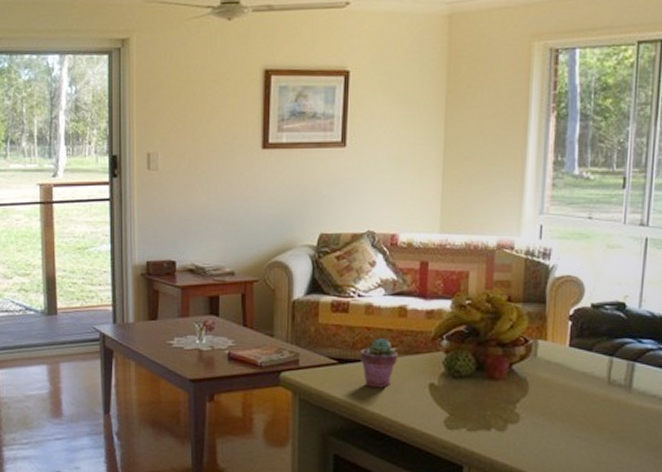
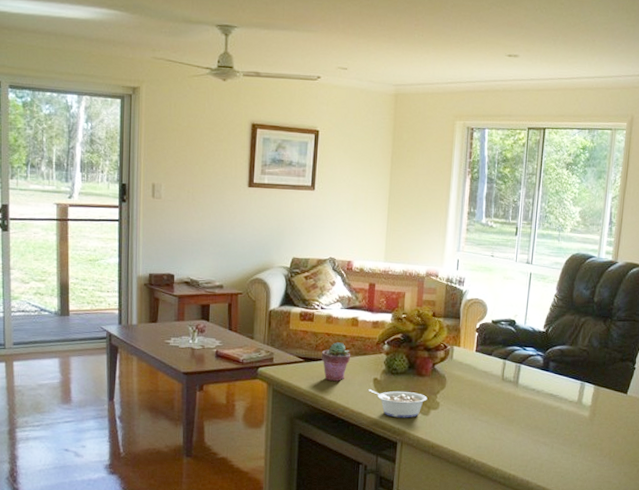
legume: none [422,397,503,435] -> present [368,389,427,418]

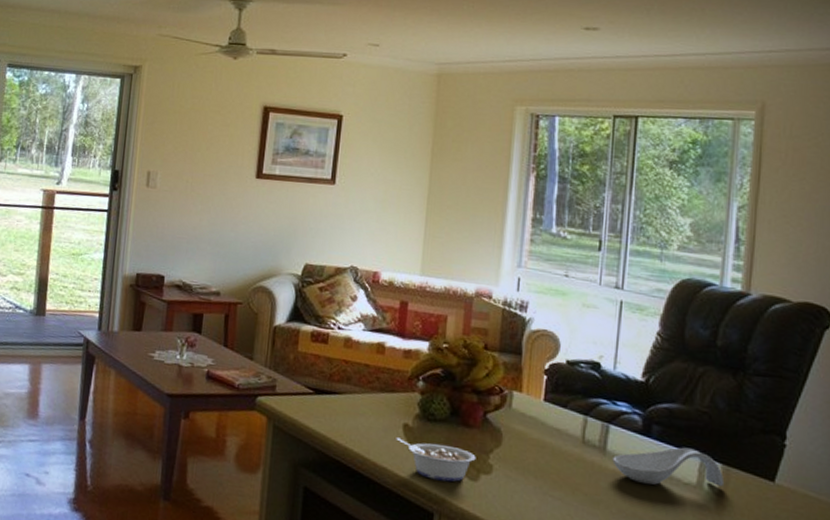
potted succulent: present [321,342,351,381] -> none [335,372,375,423]
spoon rest: none [522,376,595,404] -> present [612,447,724,487]

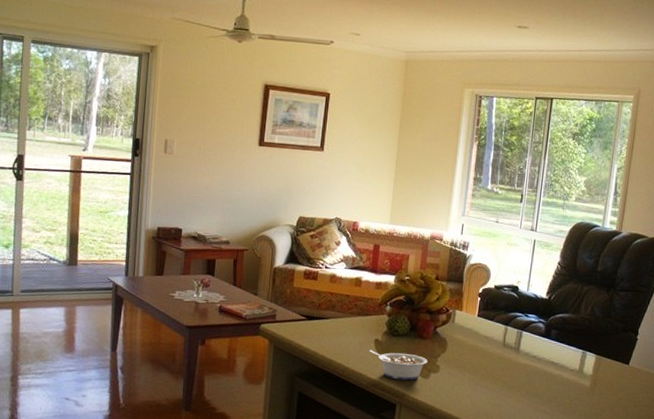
spoon rest: present [612,447,724,487] -> none [523,344,597,372]

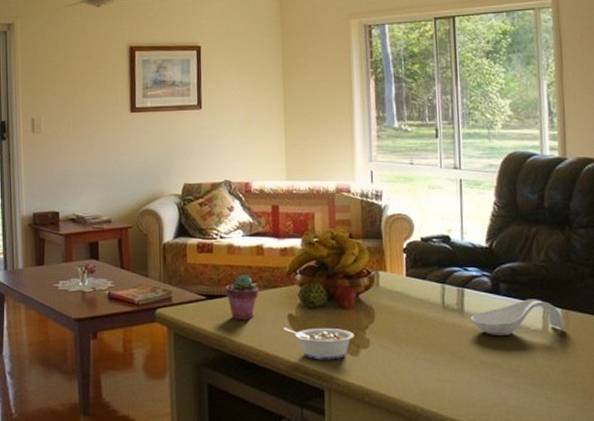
potted succulent: none [323,301,353,341] -> present [225,275,259,320]
spoon rest: none [523,344,597,372] -> present [470,299,565,335]

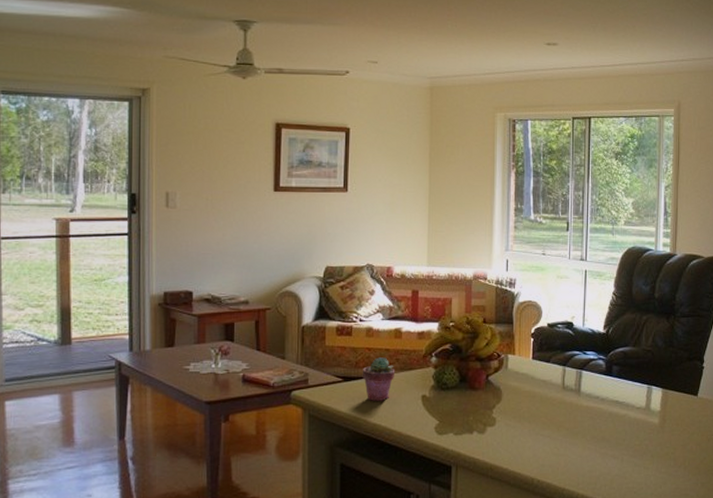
legume: present [283,327,355,360] -> none [416,408,482,438]
spoon rest: present [470,299,565,335] -> none [585,380,664,413]

